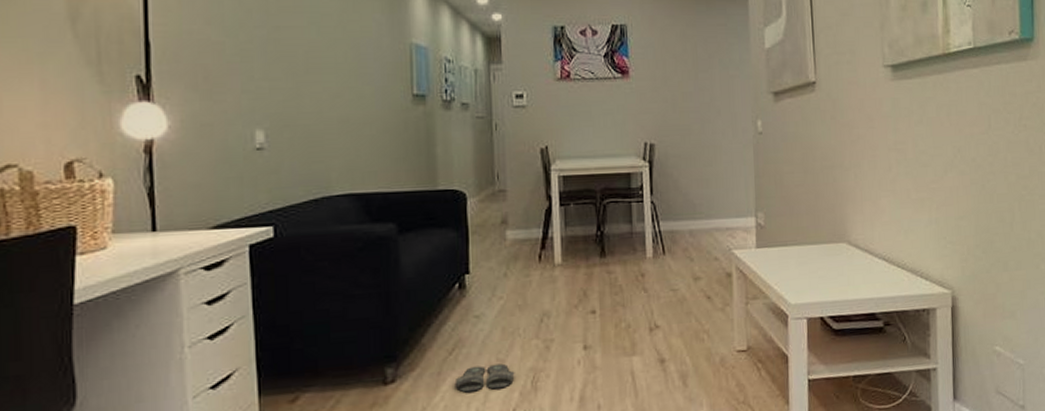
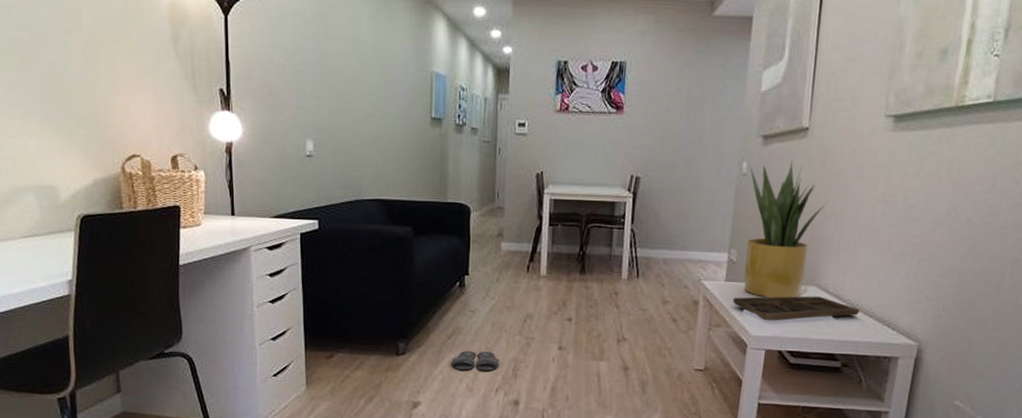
planter: none [765,115,844,261] -> present [744,160,827,298]
decorative tray: none [766,253,893,286] -> present [732,296,860,321]

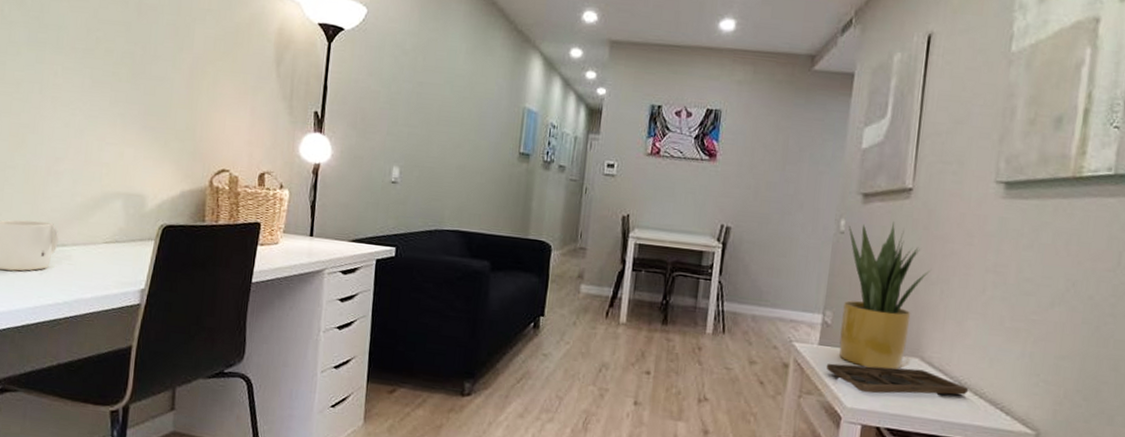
slippers: present [452,351,500,372] -> none [519,397,570,423]

